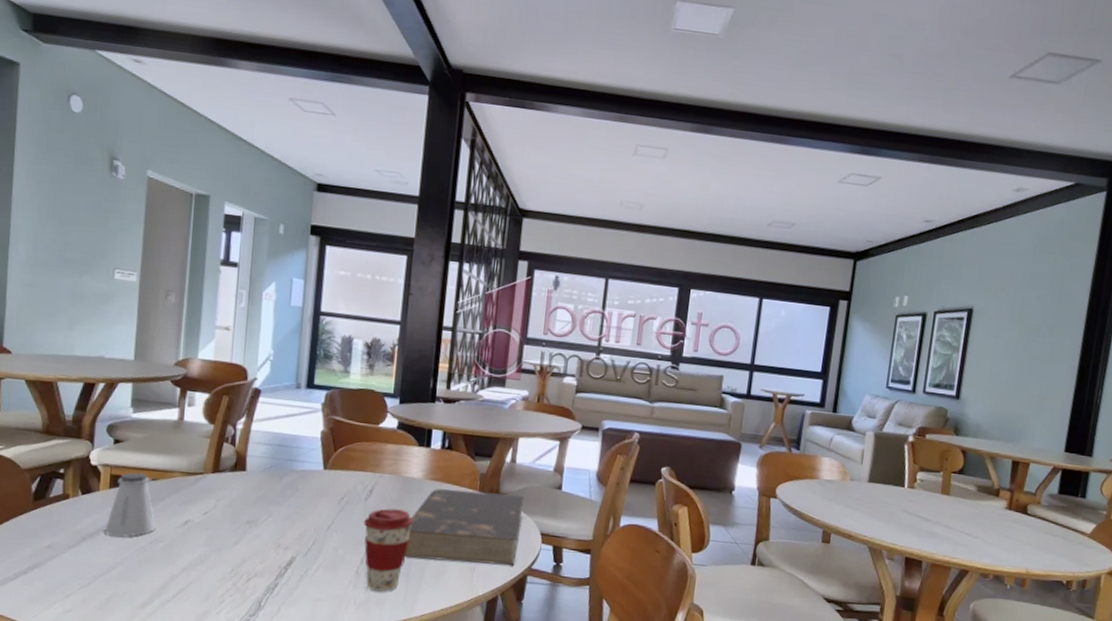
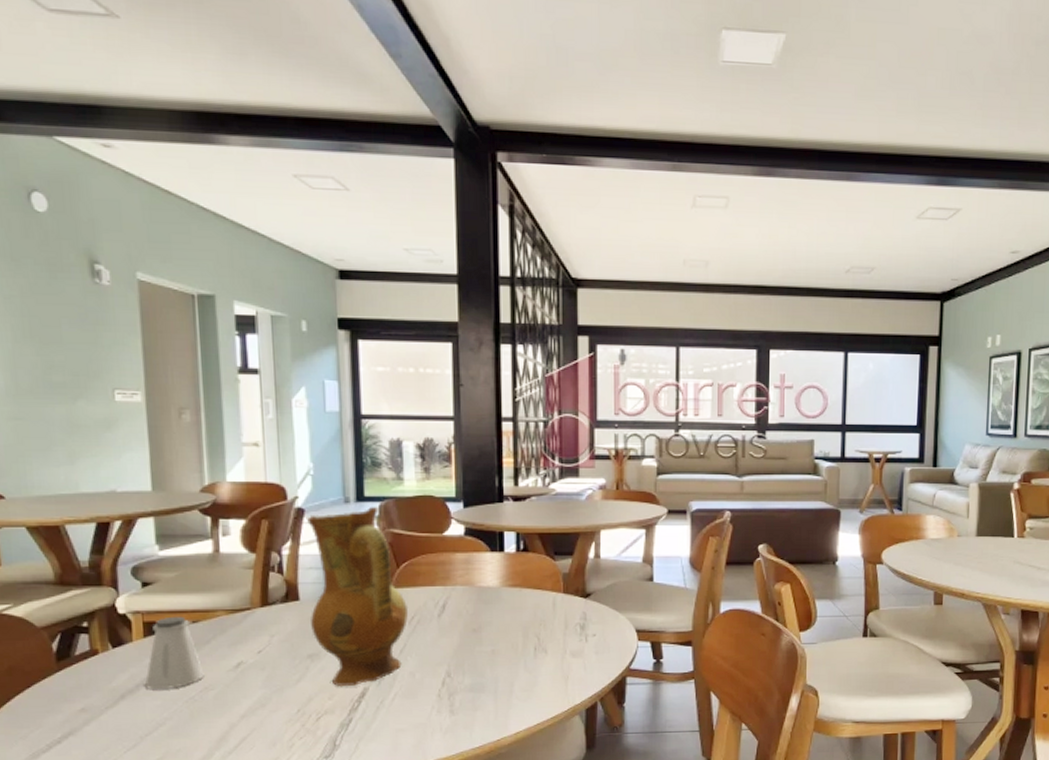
ceramic jug: none [253,394,340,554] -> present [306,507,409,687]
coffee cup: present [364,508,413,592] -> none [440,621,495,713]
book: present [405,488,524,566] -> none [490,593,614,674]

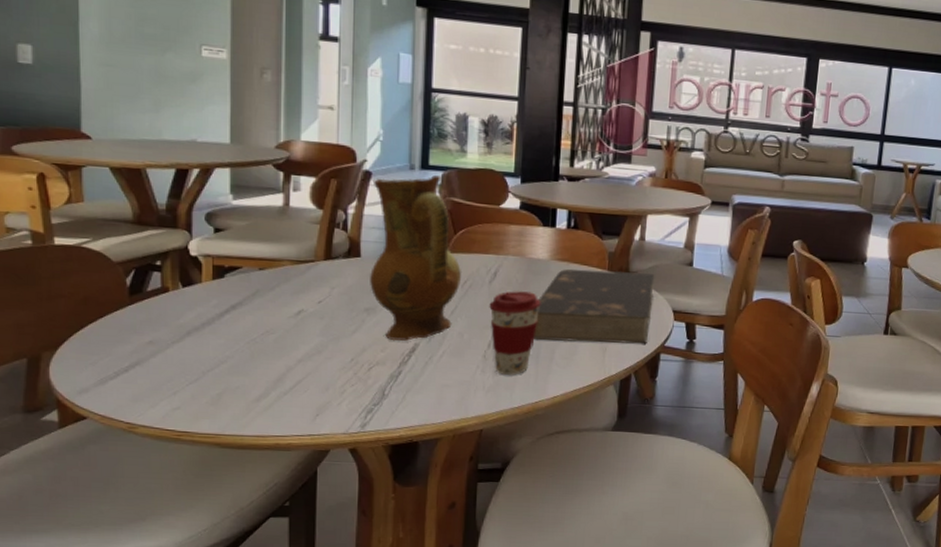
saltshaker: present [145,616,204,690] -> none [211,262,266,330]
coffee cup: none [440,621,495,713] -> present [489,290,541,375]
book: none [490,593,614,674] -> present [534,269,655,344]

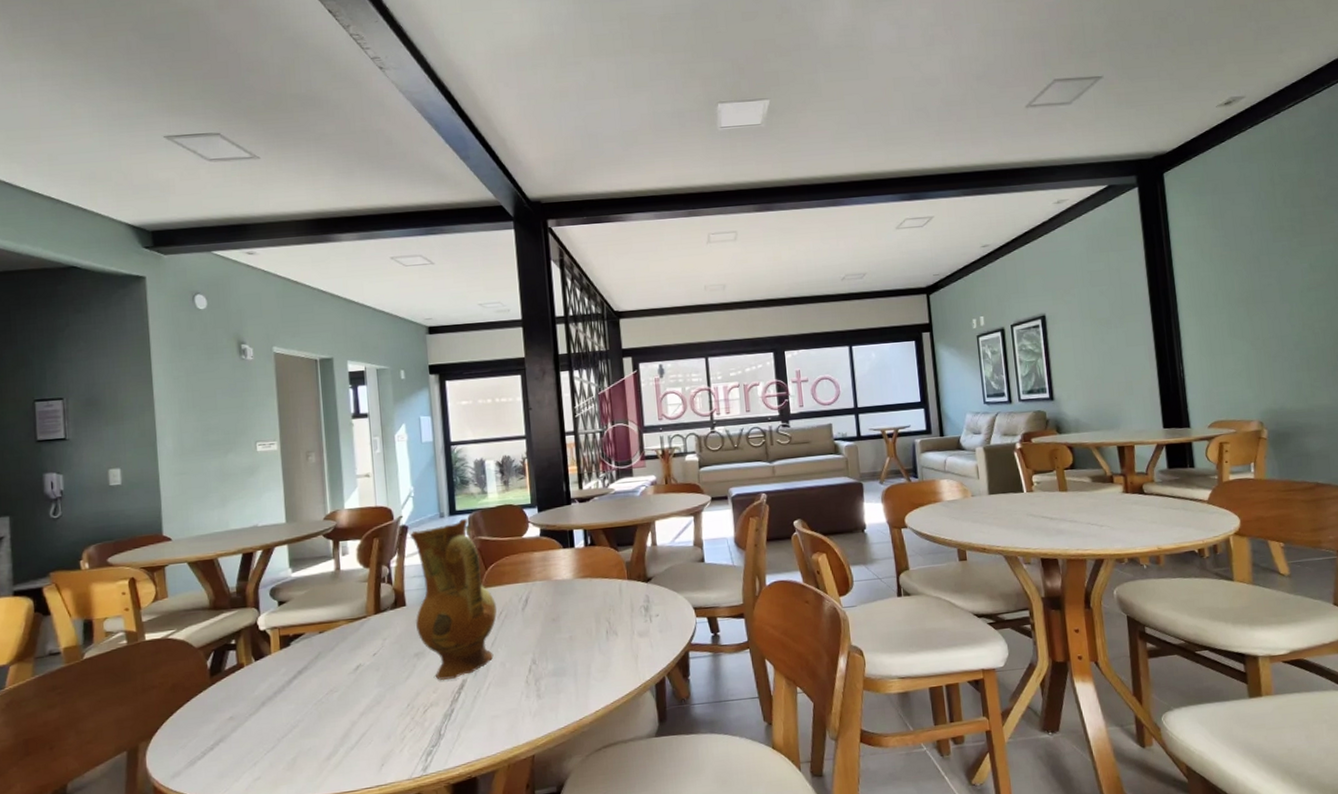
coffee cup: present [489,290,541,375] -> none [525,612,572,697]
book: present [534,269,655,344] -> none [568,576,676,658]

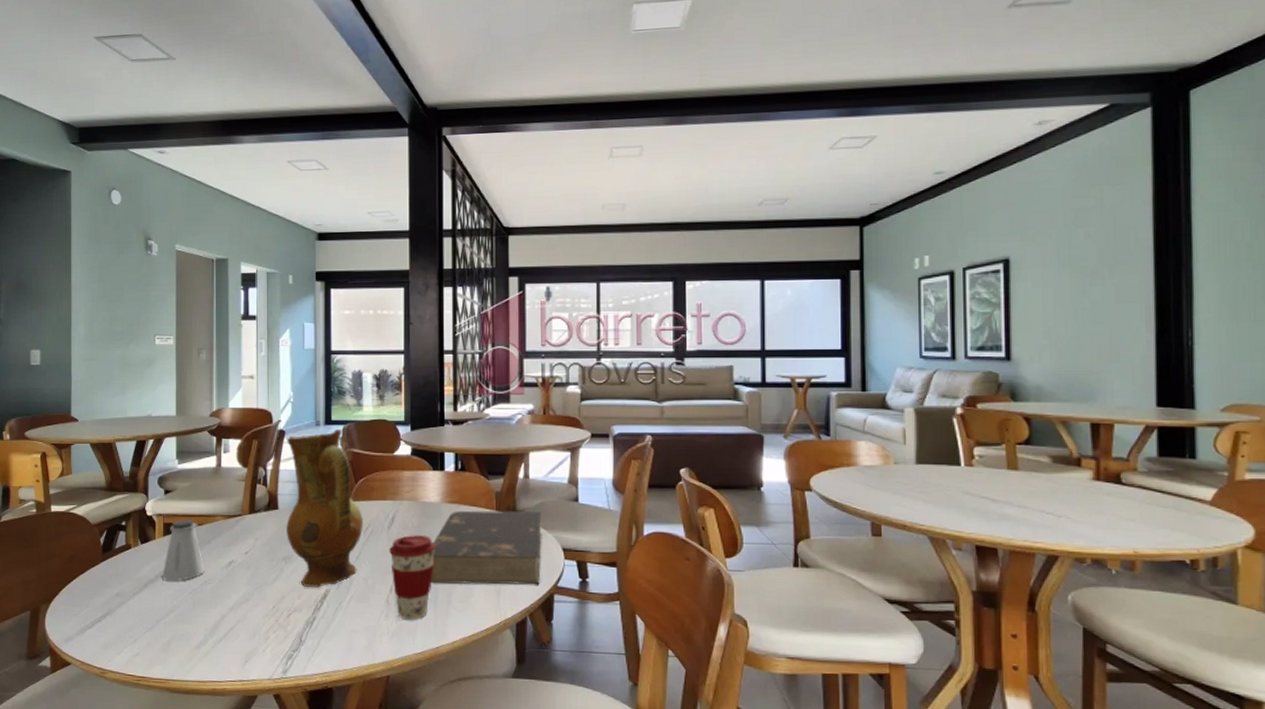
saltshaker: none [282,628,330,696] -> present [162,519,205,582]
coffee cup: none [525,612,572,697] -> present [389,534,436,620]
book: none [568,576,676,658] -> present [431,510,542,585]

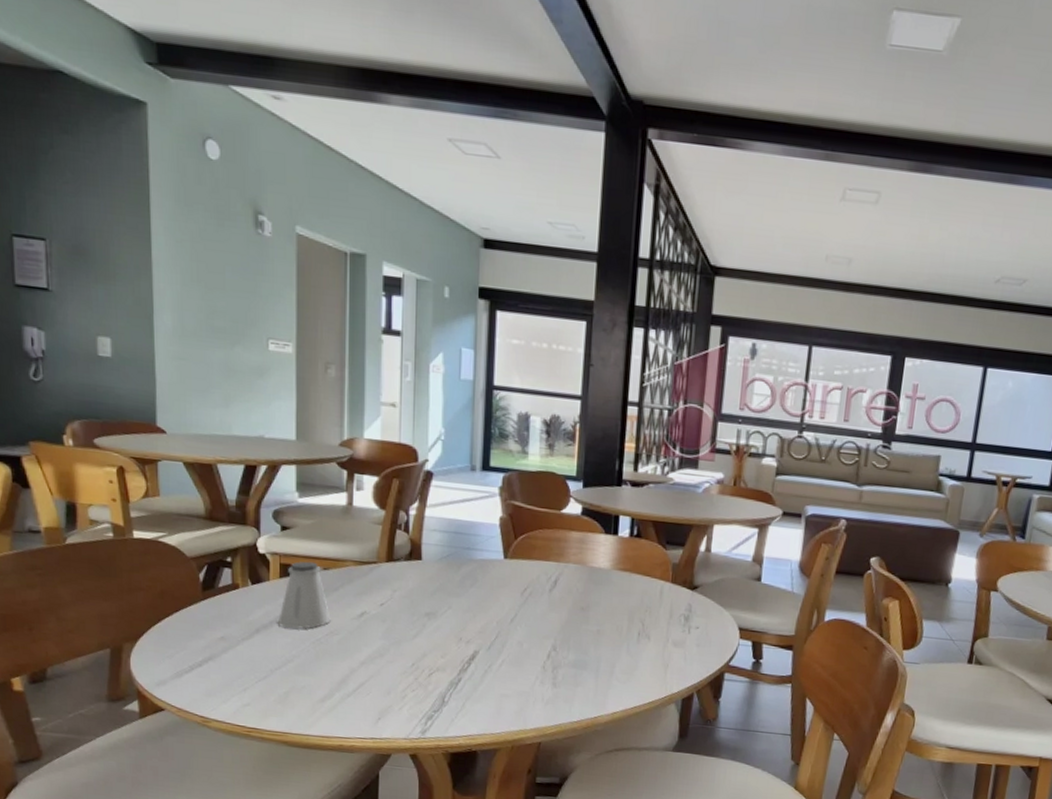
ceramic jug: present [286,430,364,588] -> none [431,477,523,648]
coffee cup: present [389,534,436,620] -> none [549,600,602,688]
book: present [431,510,542,585] -> none [594,579,721,662]

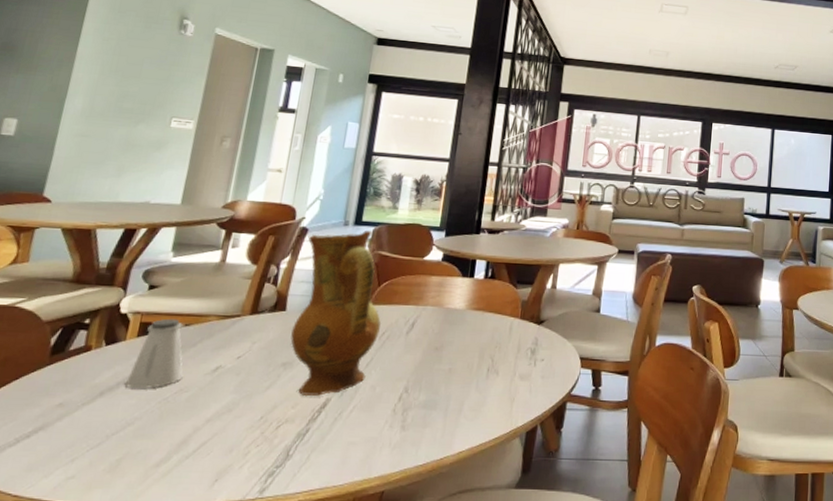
ceramic jug: none [431,477,523,648] -> present [290,231,382,397]

